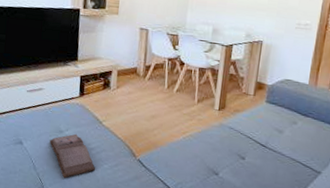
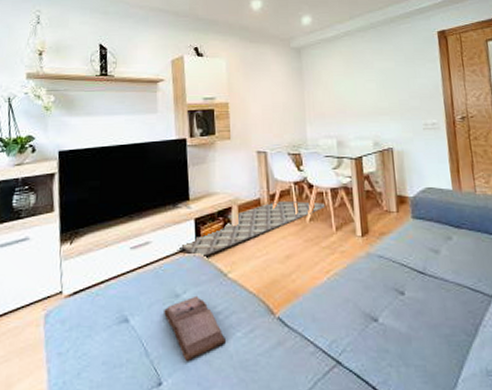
rug: none [65,72,192,107] -> present [178,200,326,258]

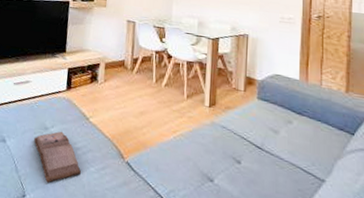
rug: present [178,200,326,258] -> none [52,65,181,102]

